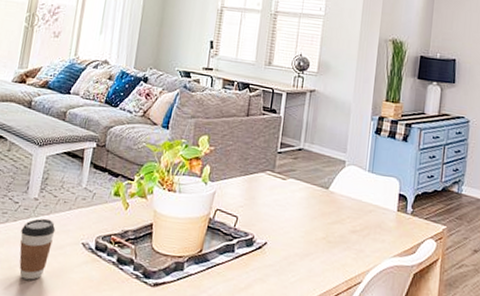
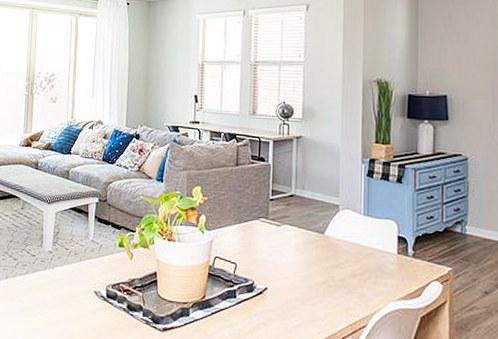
coffee cup: present [19,218,56,280] -> none [40,269,70,326]

